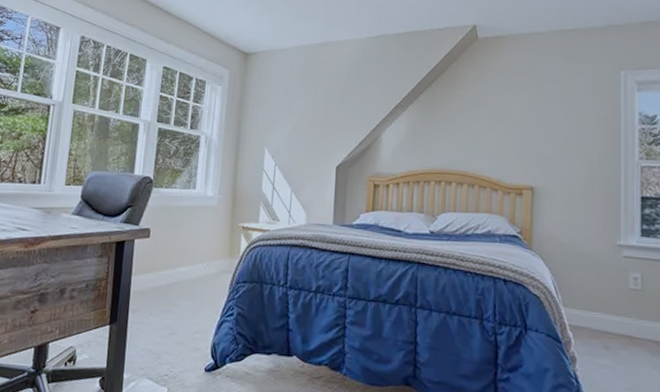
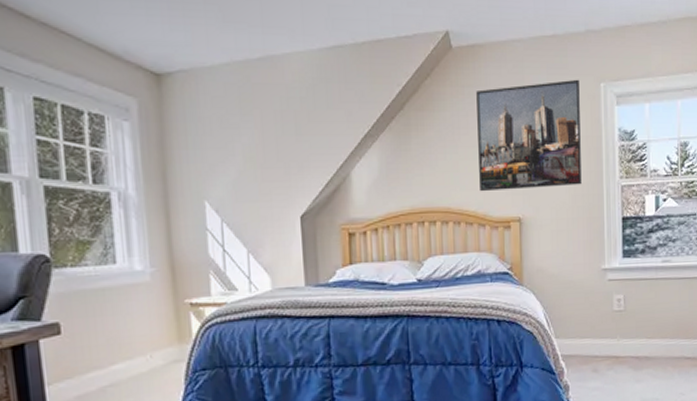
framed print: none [495,67,598,162] -> present [476,79,582,192]

